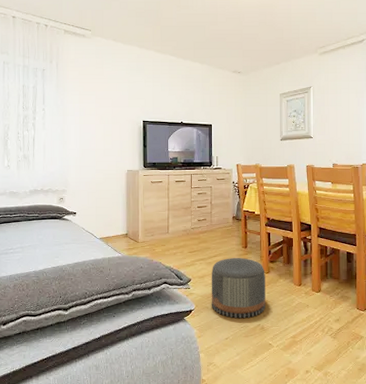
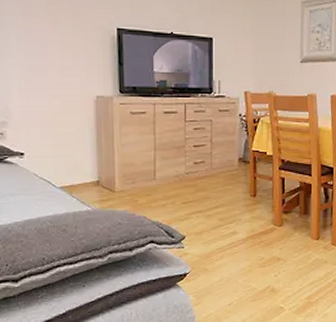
pouf: present [211,258,266,318] -> none [211,209,278,280]

